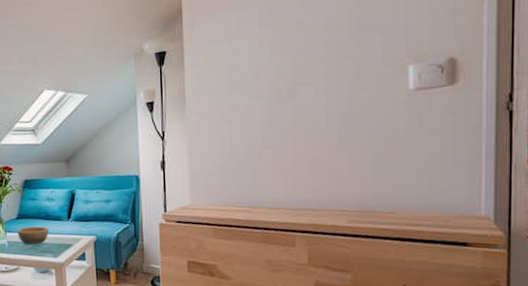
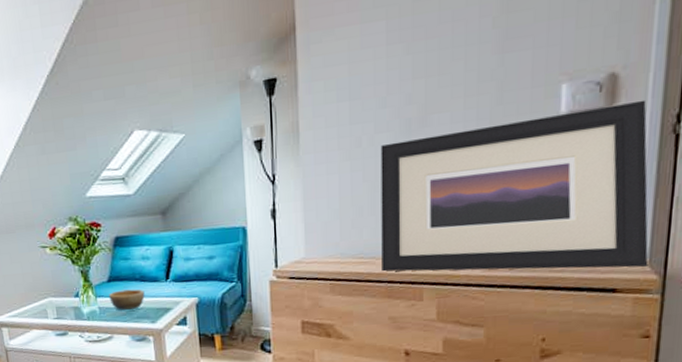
picture frame: none [255,81,494,225] -> present [380,99,649,272]

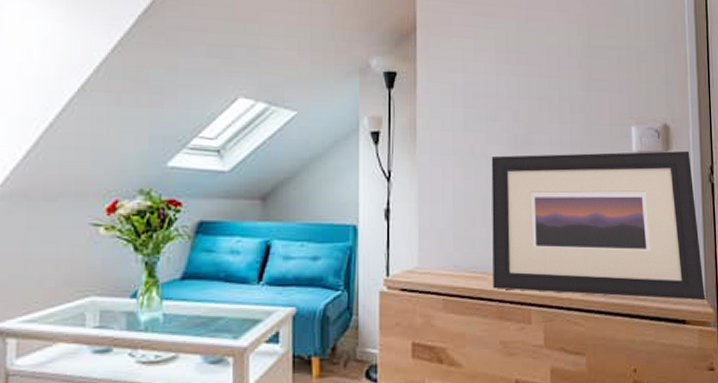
bowl: present [109,289,145,311] -> none [180,291,229,321]

